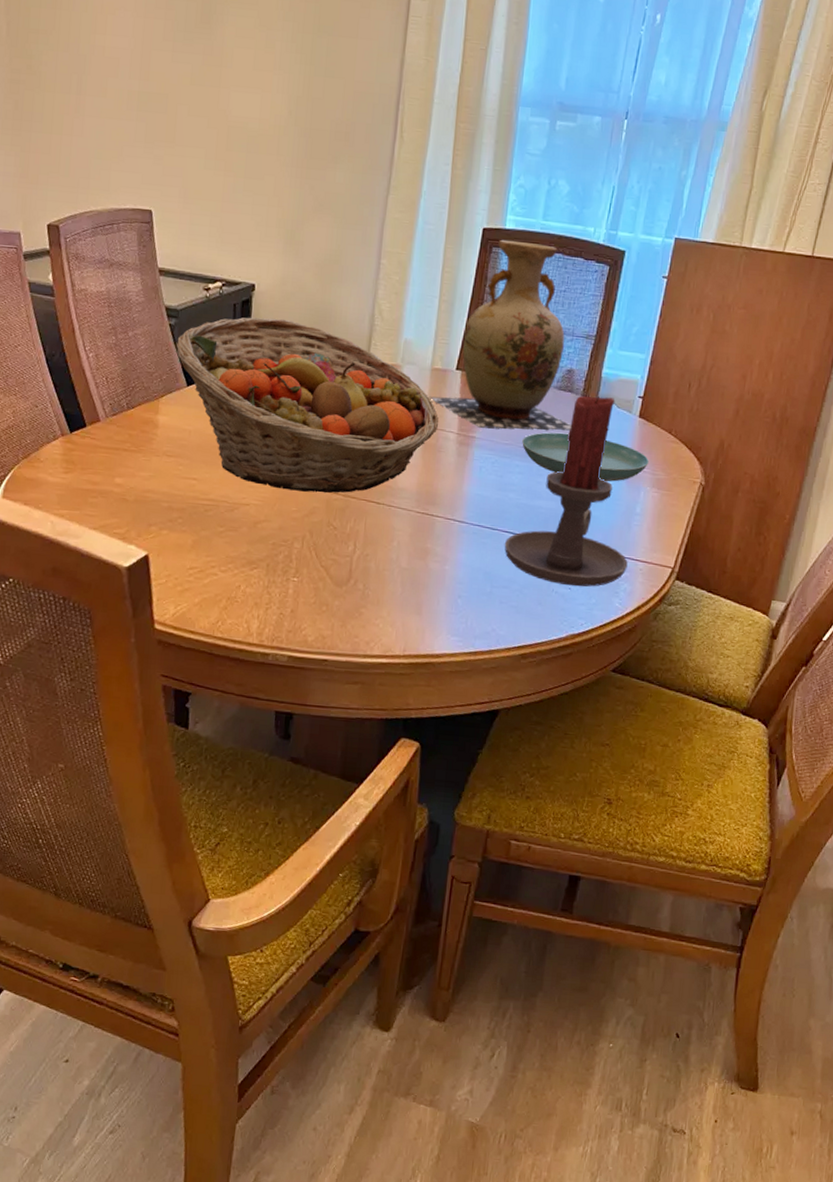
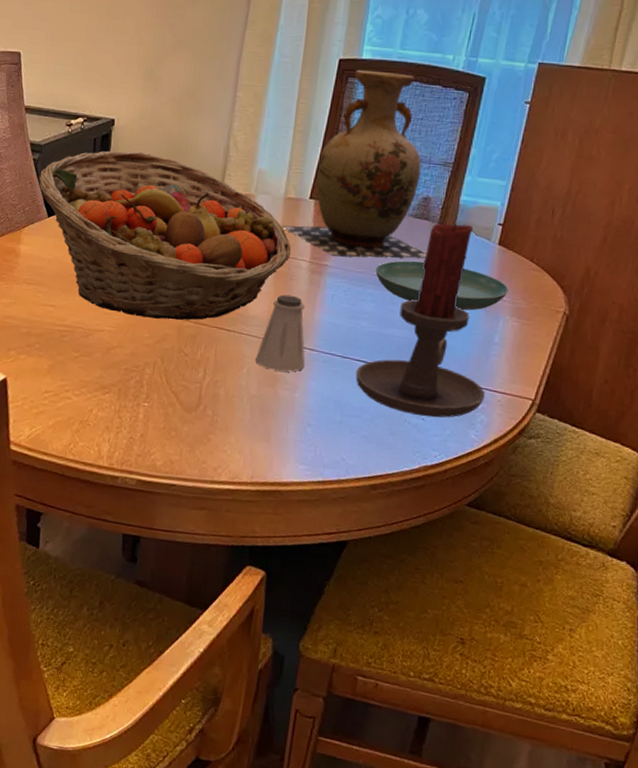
saltshaker: none [405,466,455,545] -> present [255,294,305,372]

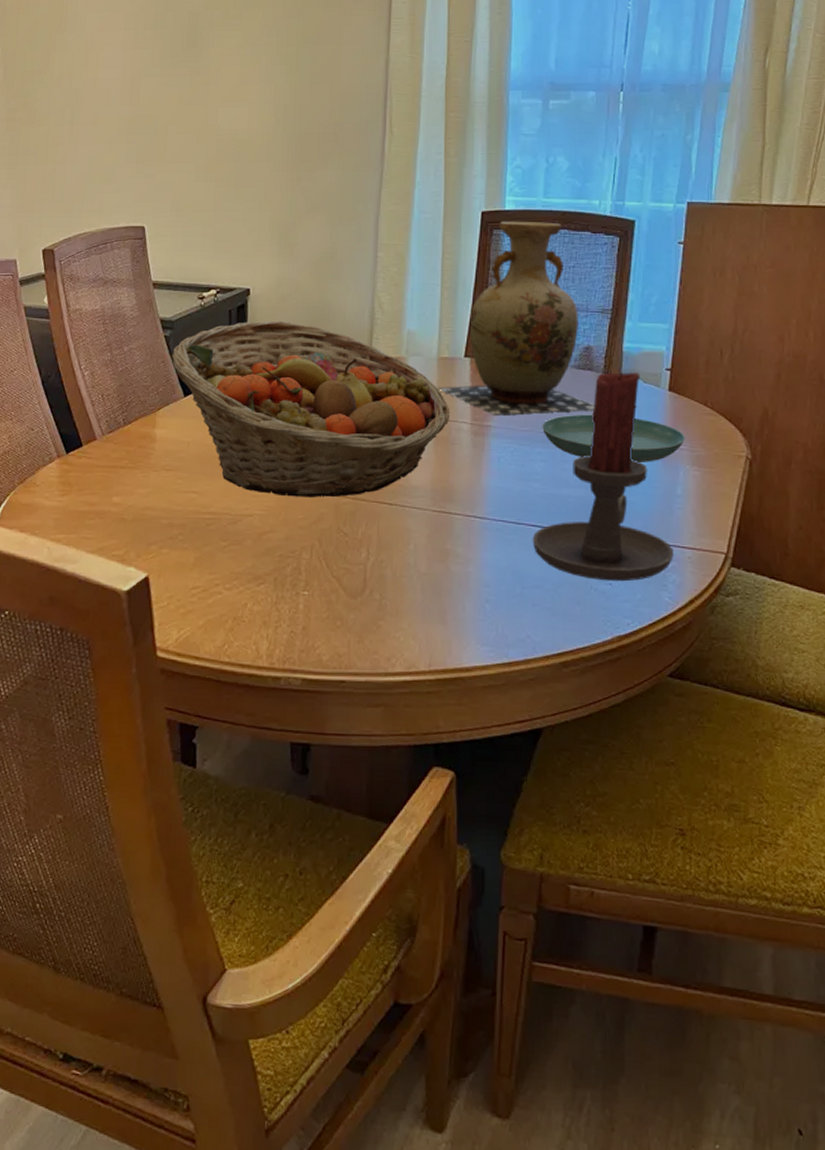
saltshaker: present [255,294,305,372] -> none [422,460,476,544]

